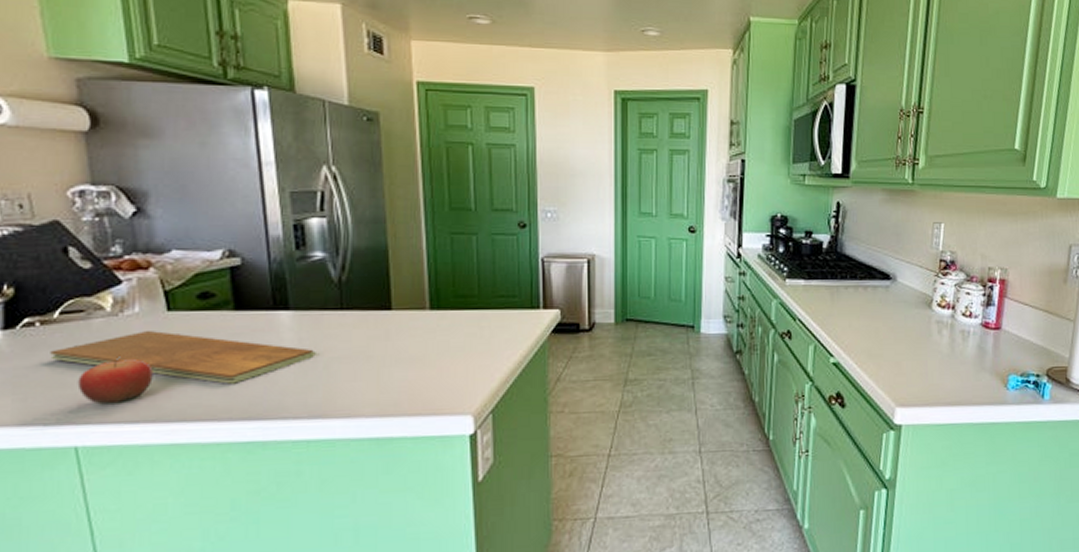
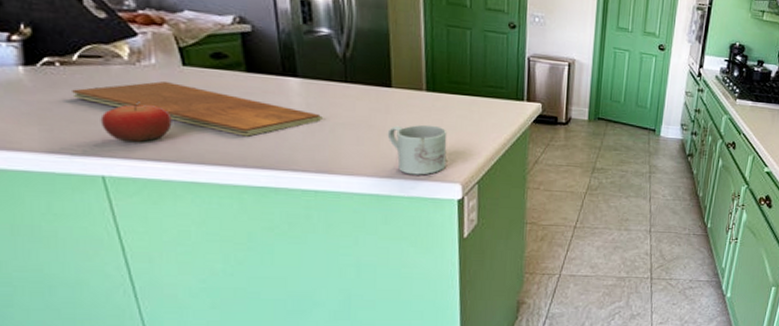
mug: none [387,348,455,410] -> present [387,124,448,175]

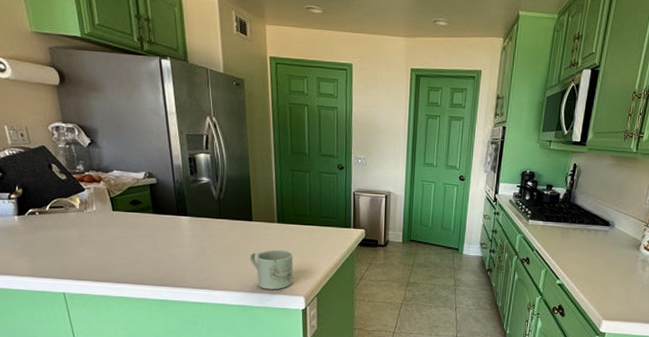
chopping board: present [72,81,322,137] -> none [46,223,204,262]
fruit: present [100,100,172,143] -> none [62,237,106,268]

